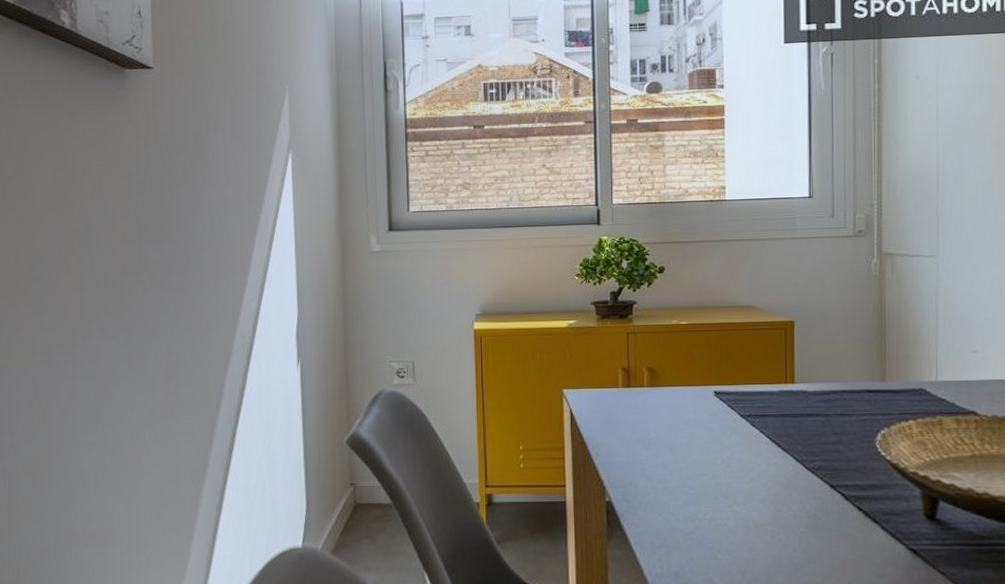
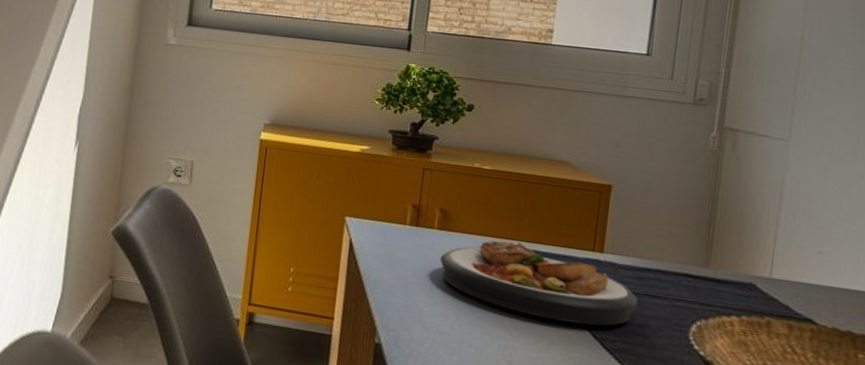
plate: none [653,387,830,452] -> present [440,240,639,326]

